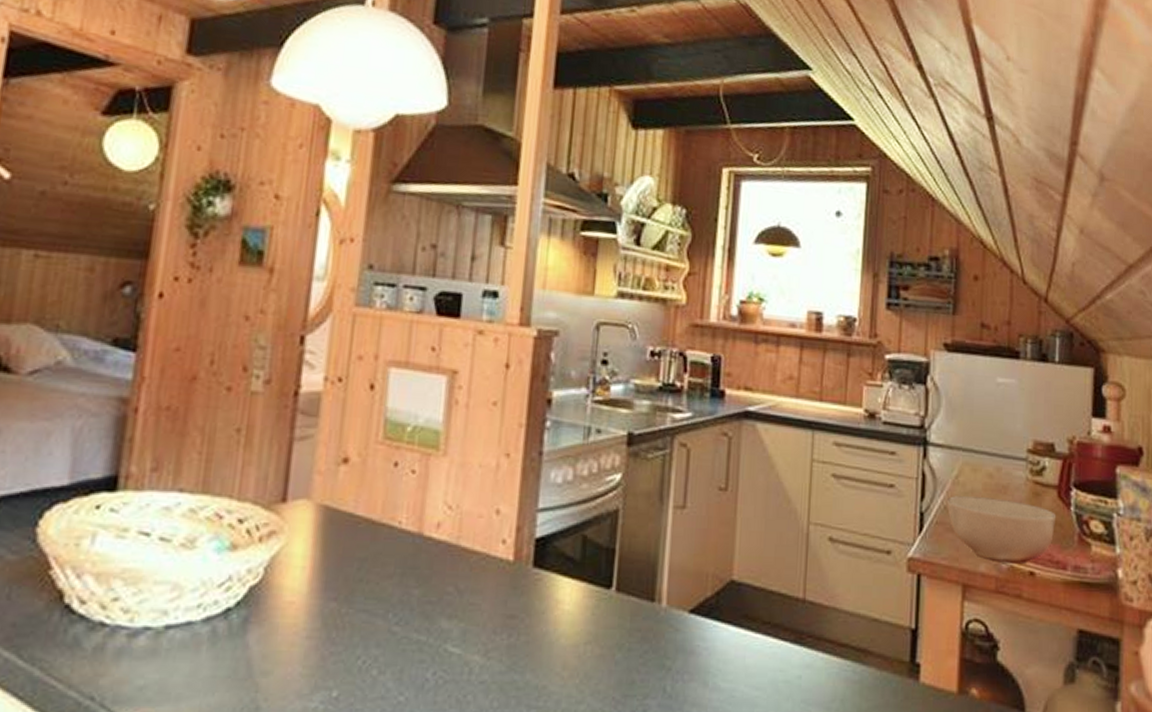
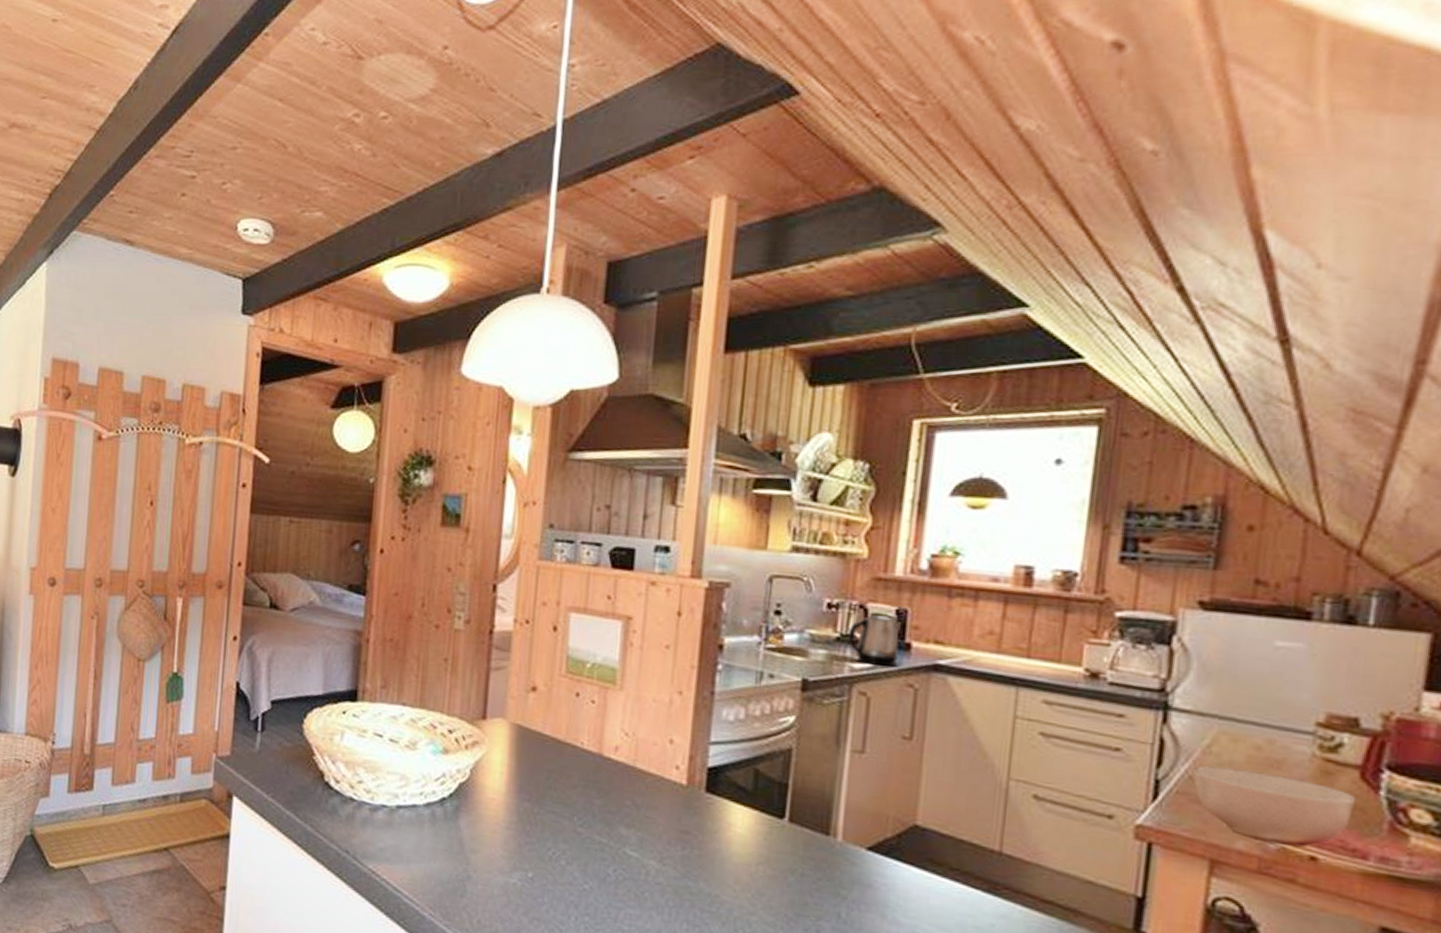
kettle: none [670,362,716,417] -> present [848,615,901,668]

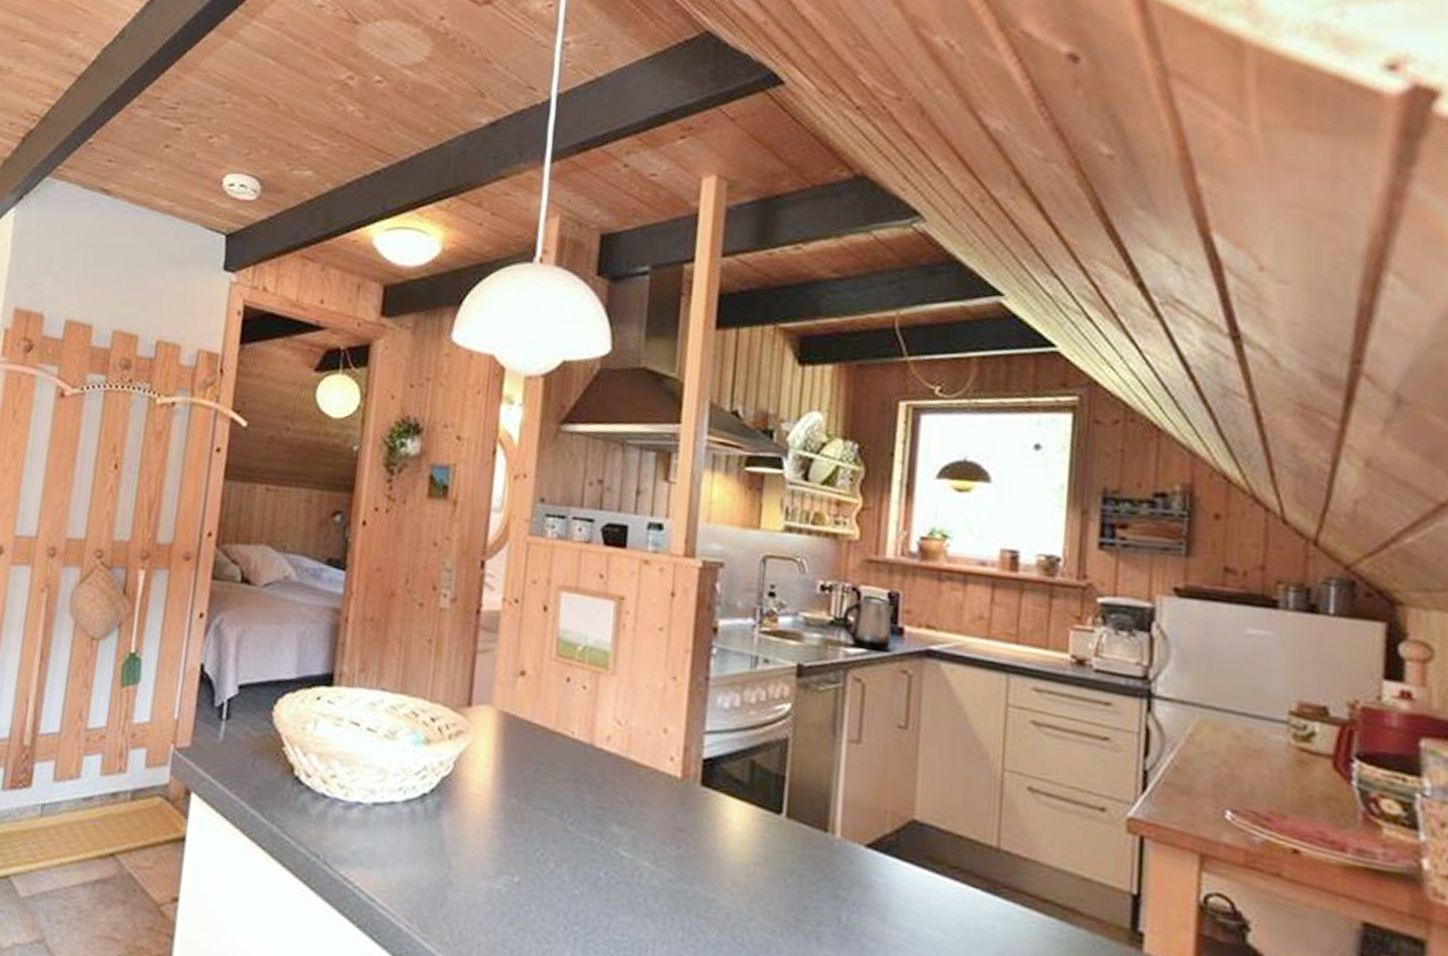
bowl: present [1192,766,1357,848] -> none [1178,756,1331,840]

